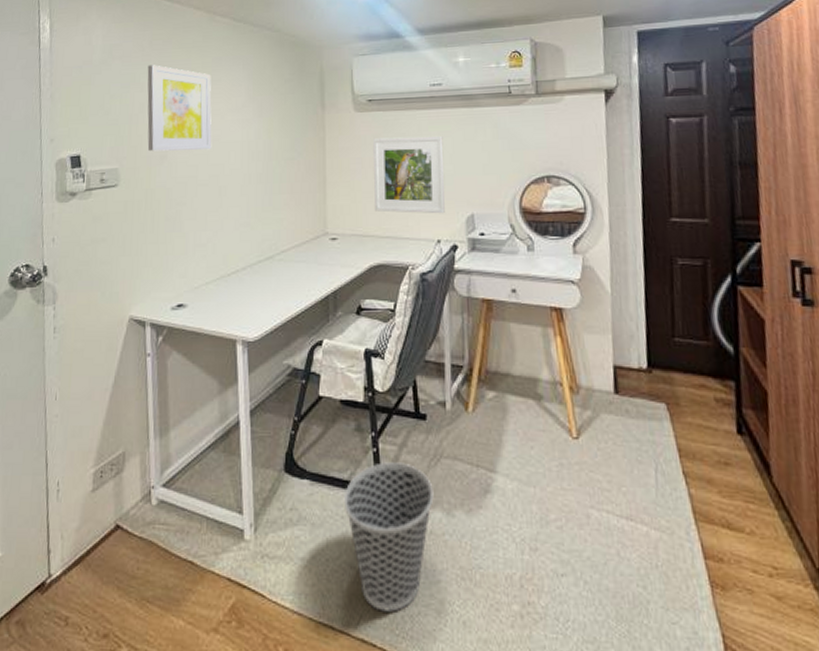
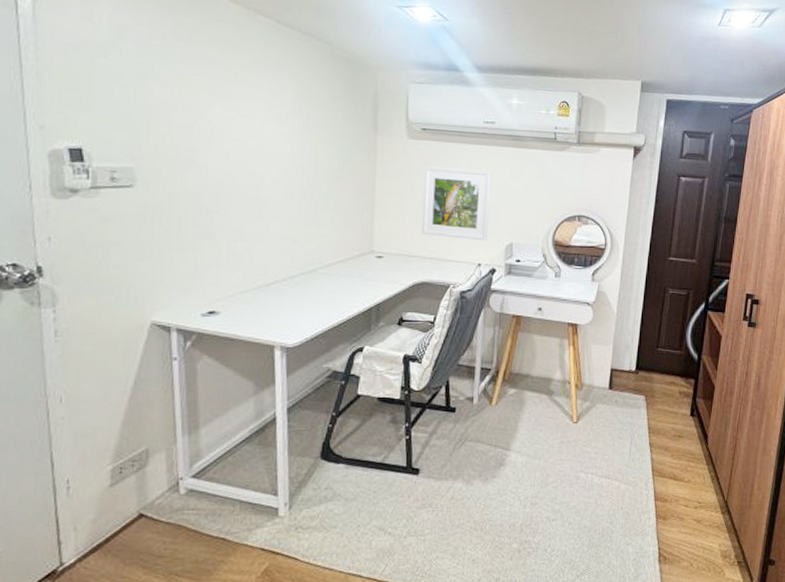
wall art: present [147,65,212,152] -> none [169,57,251,159]
wastebasket: present [345,462,434,612] -> none [377,446,457,560]

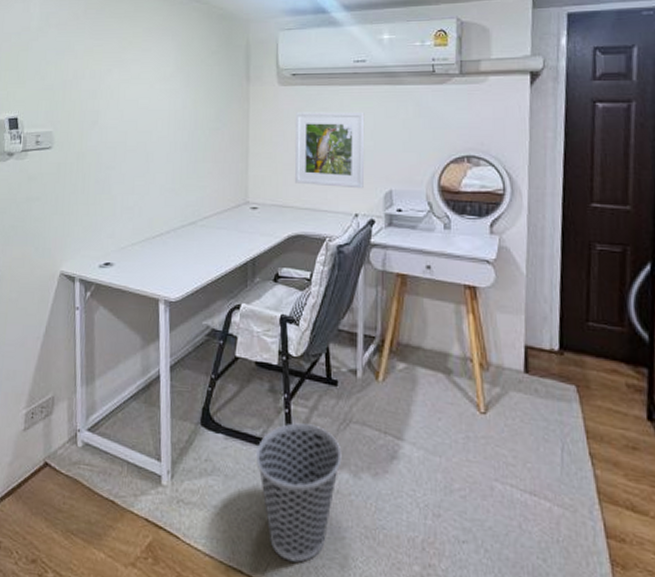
wastebasket: none [377,446,457,560] -> present [256,423,342,563]

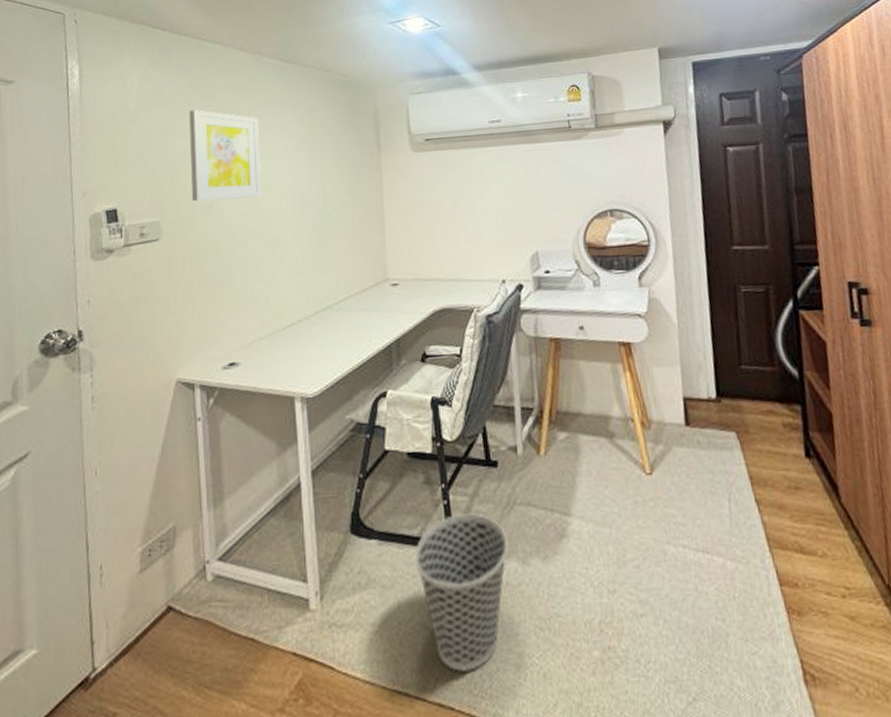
wall art: none [80,33,142,118] -> present [189,110,262,202]
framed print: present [295,111,365,189] -> none [432,173,509,254]

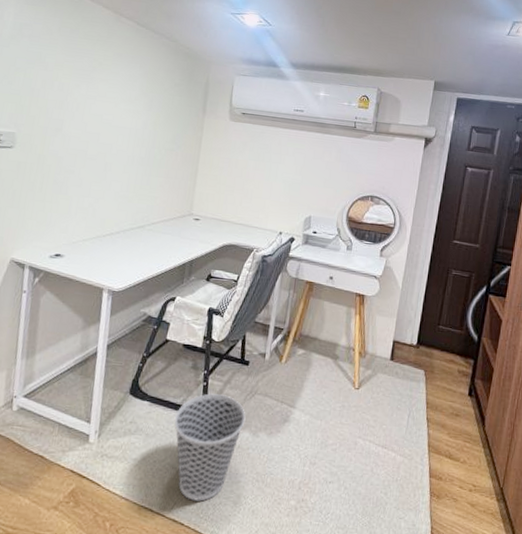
wall art: present [189,110,262,202] -> none [45,48,111,131]

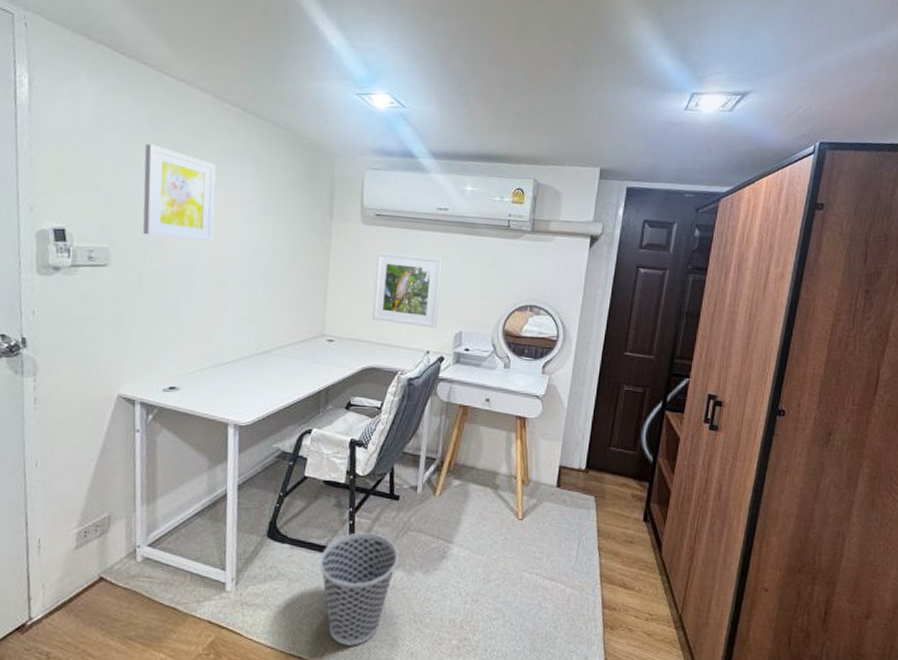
wall art: none [45,48,111,131] -> present [142,144,216,242]
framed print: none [234,145,298,213] -> present [372,252,443,329]

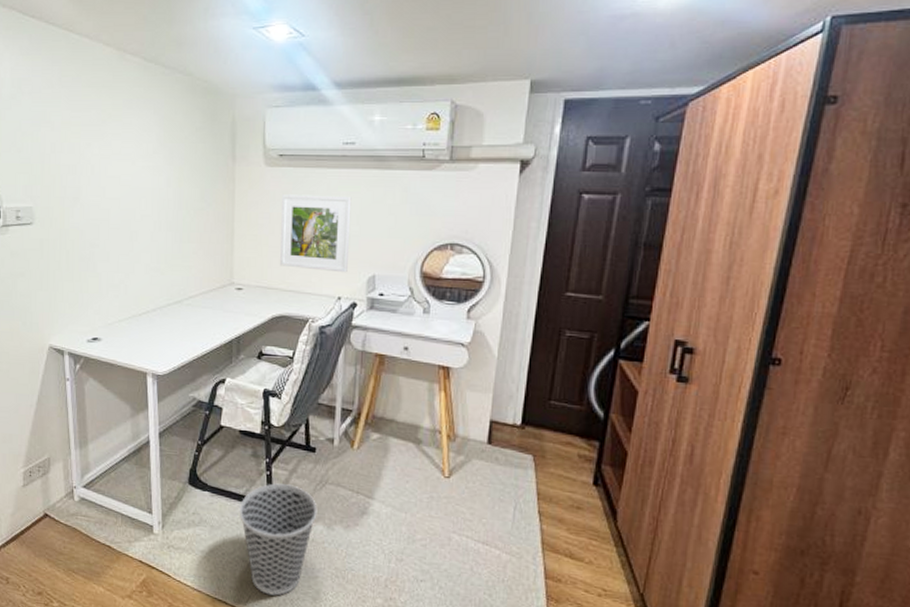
wall art: present [142,144,216,242] -> none [57,103,123,195]

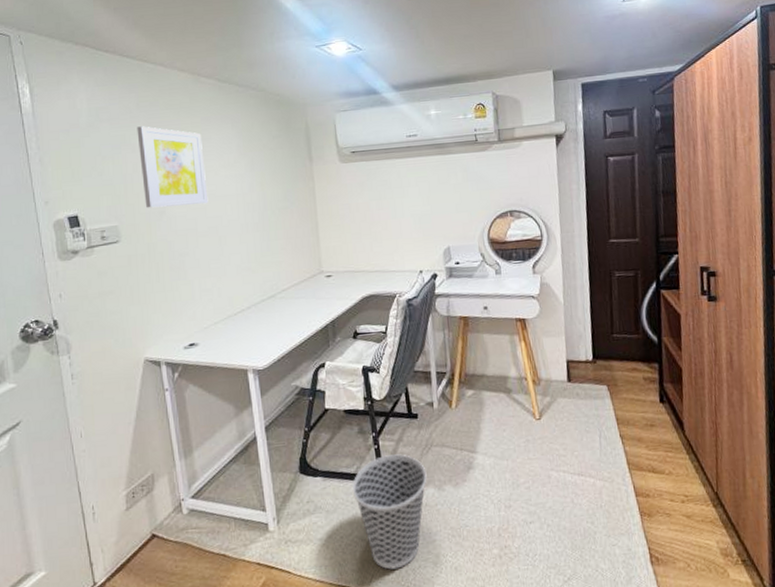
wall art: none [57,103,123,195] -> present [137,126,209,208]
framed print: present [280,194,352,273] -> none [359,181,425,250]

